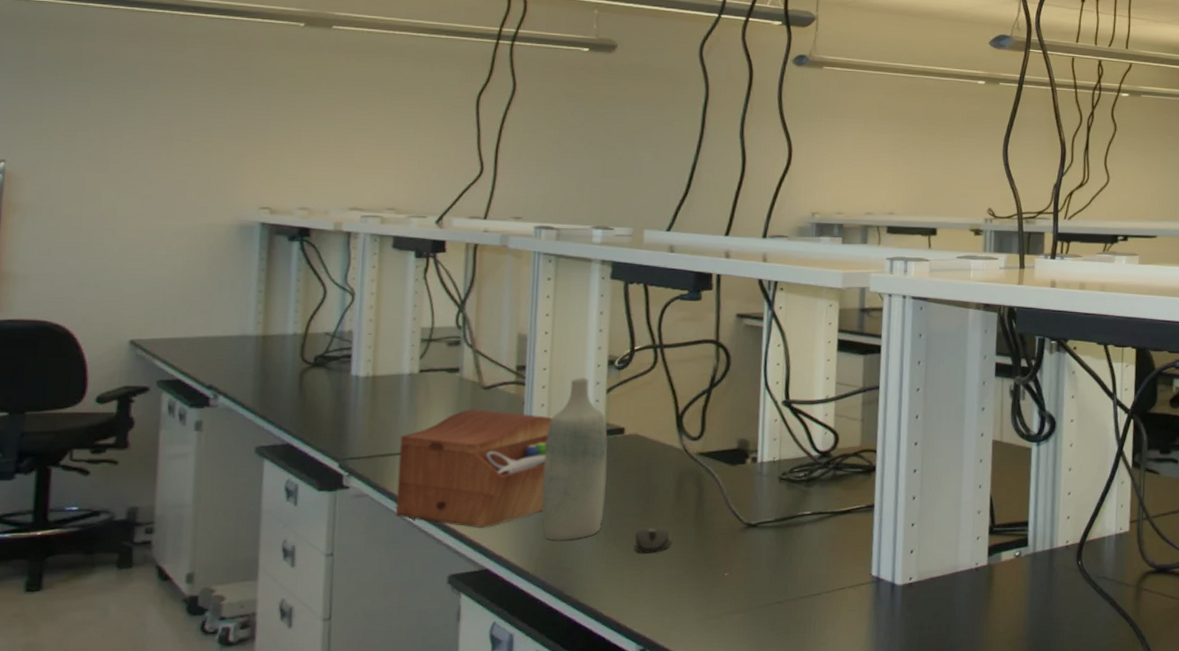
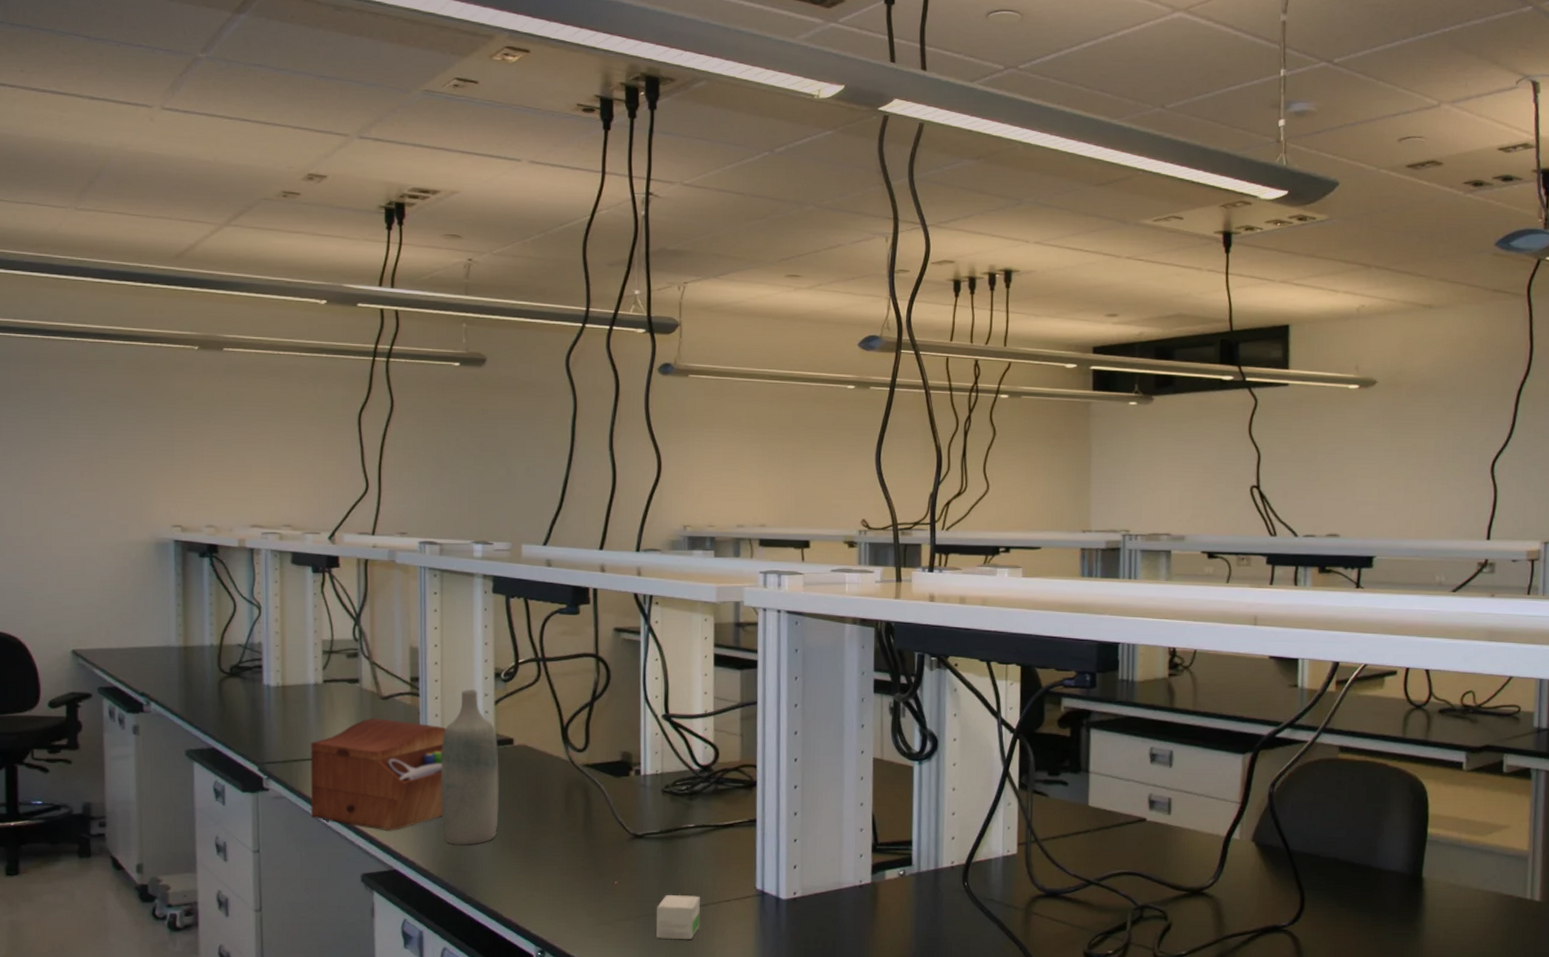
mouse: present [635,528,671,553] -> none [528,835,562,860]
small box: none [766,584,814,632] -> present [656,894,700,940]

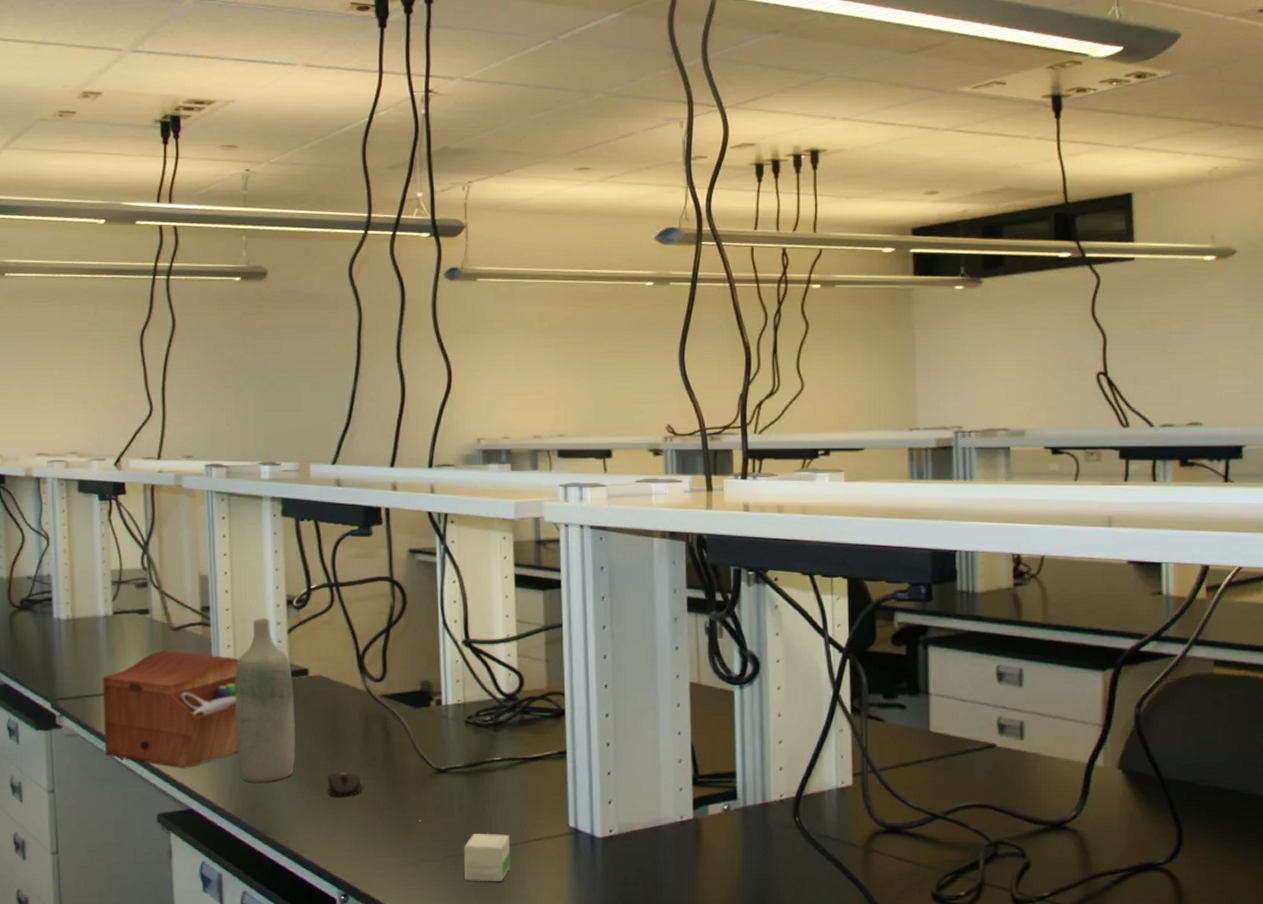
mouse: none [528,835,562,860] -> present [327,771,363,797]

